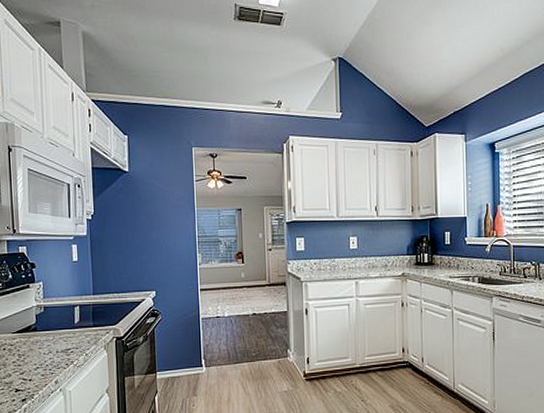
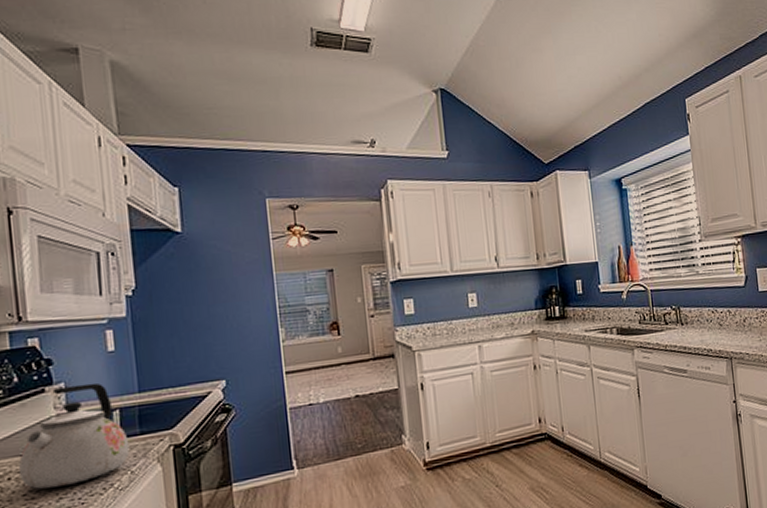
kettle: none [10,284,85,359] -> present [18,382,130,489]

